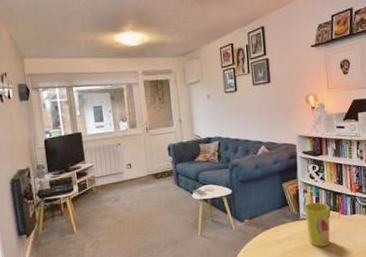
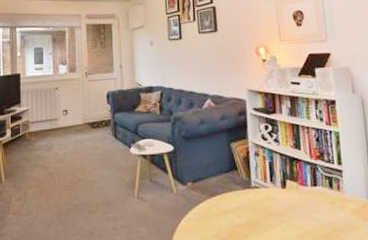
cup: present [304,202,330,247] -> none [255,168,288,223]

